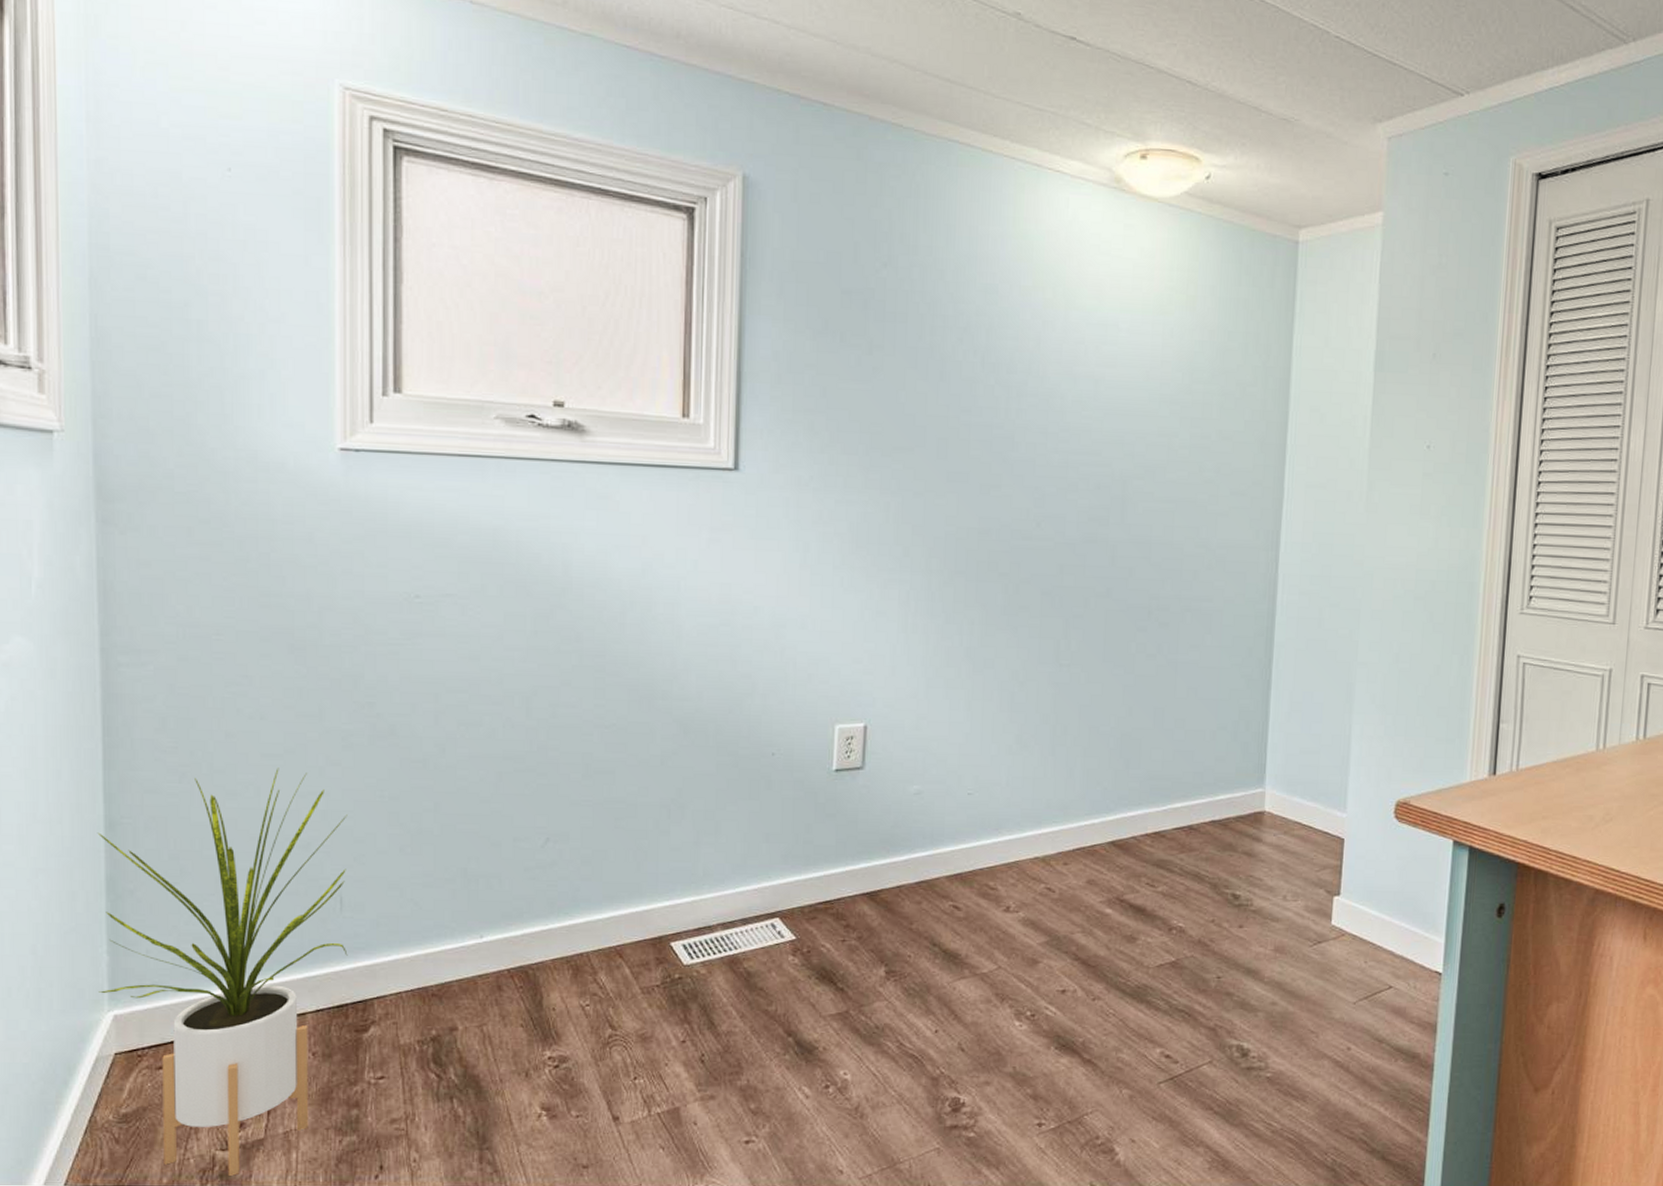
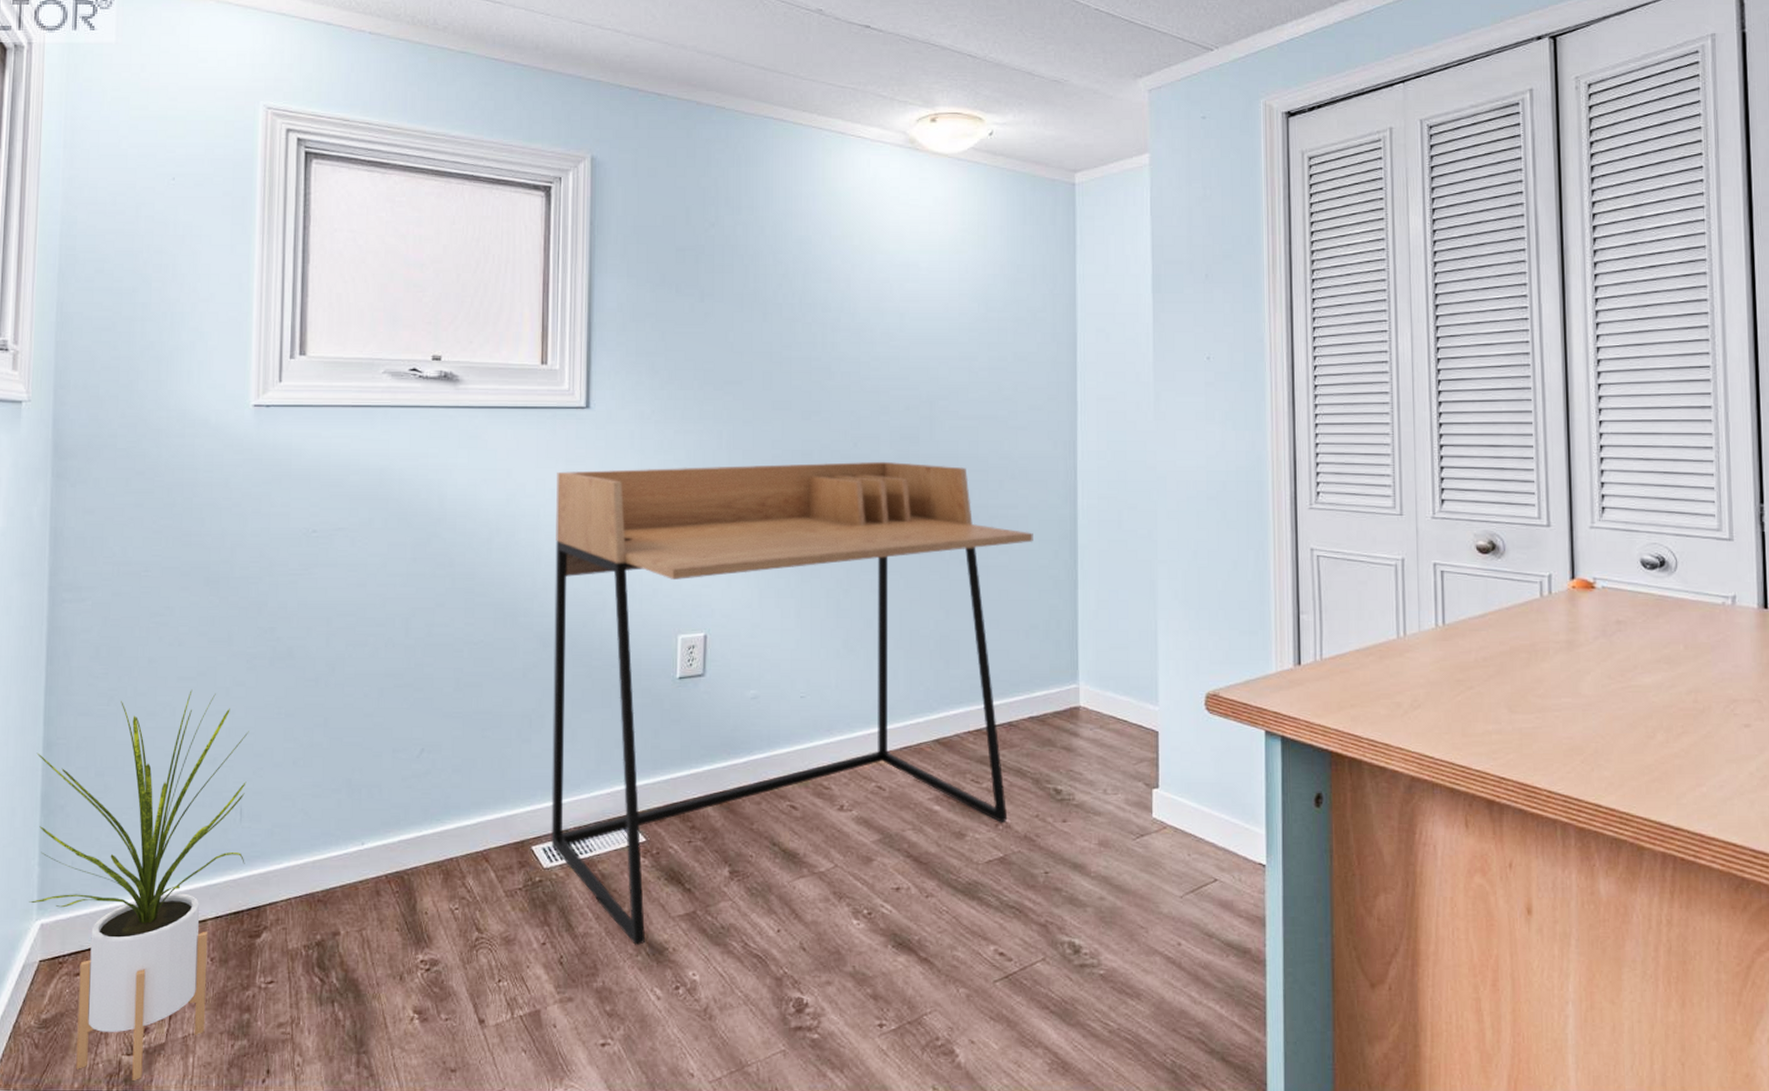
desk: none [692,540,1227,1045] -> present [551,461,1033,946]

